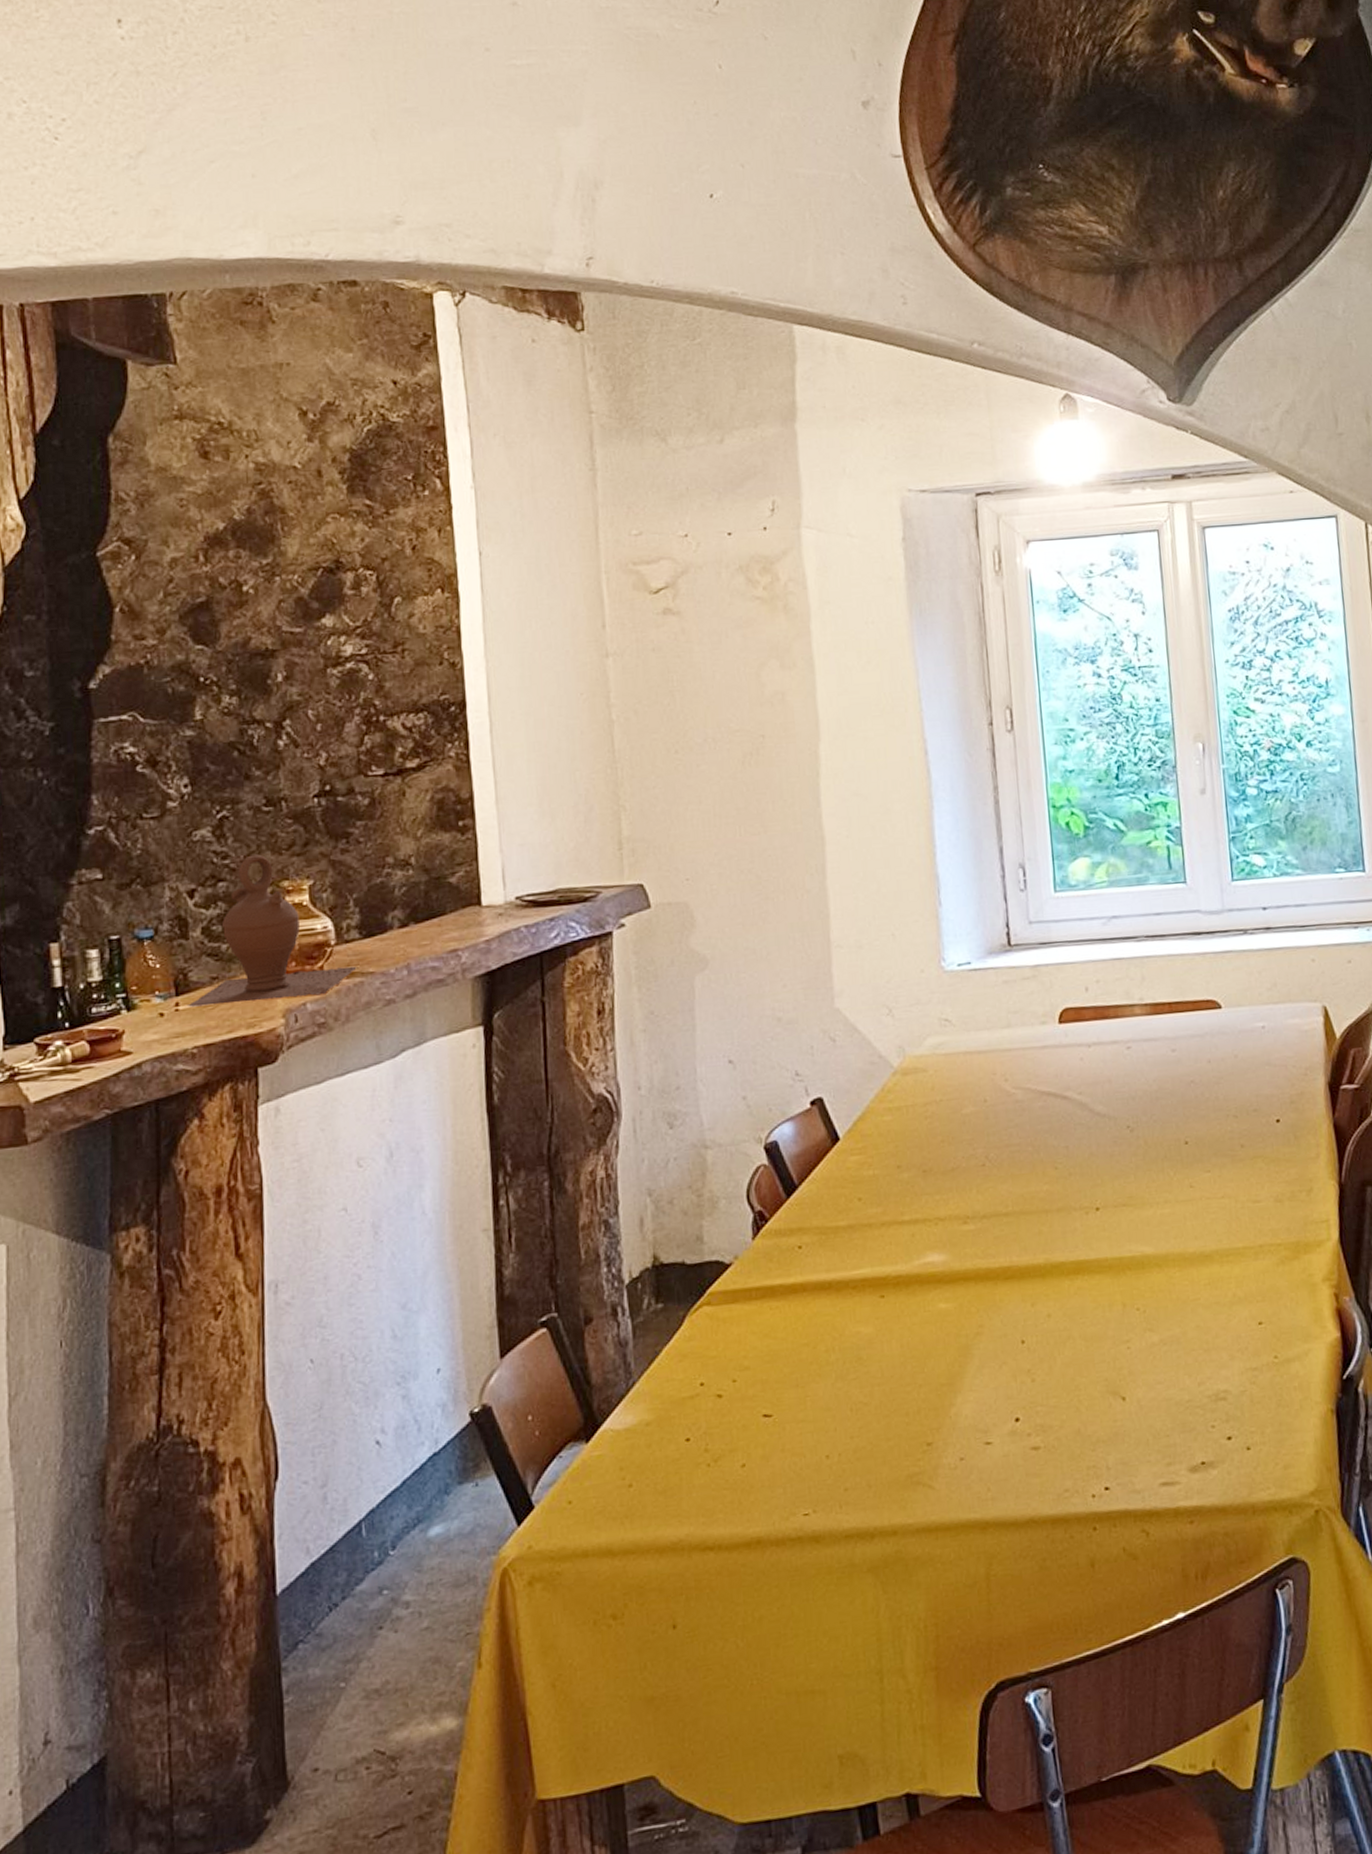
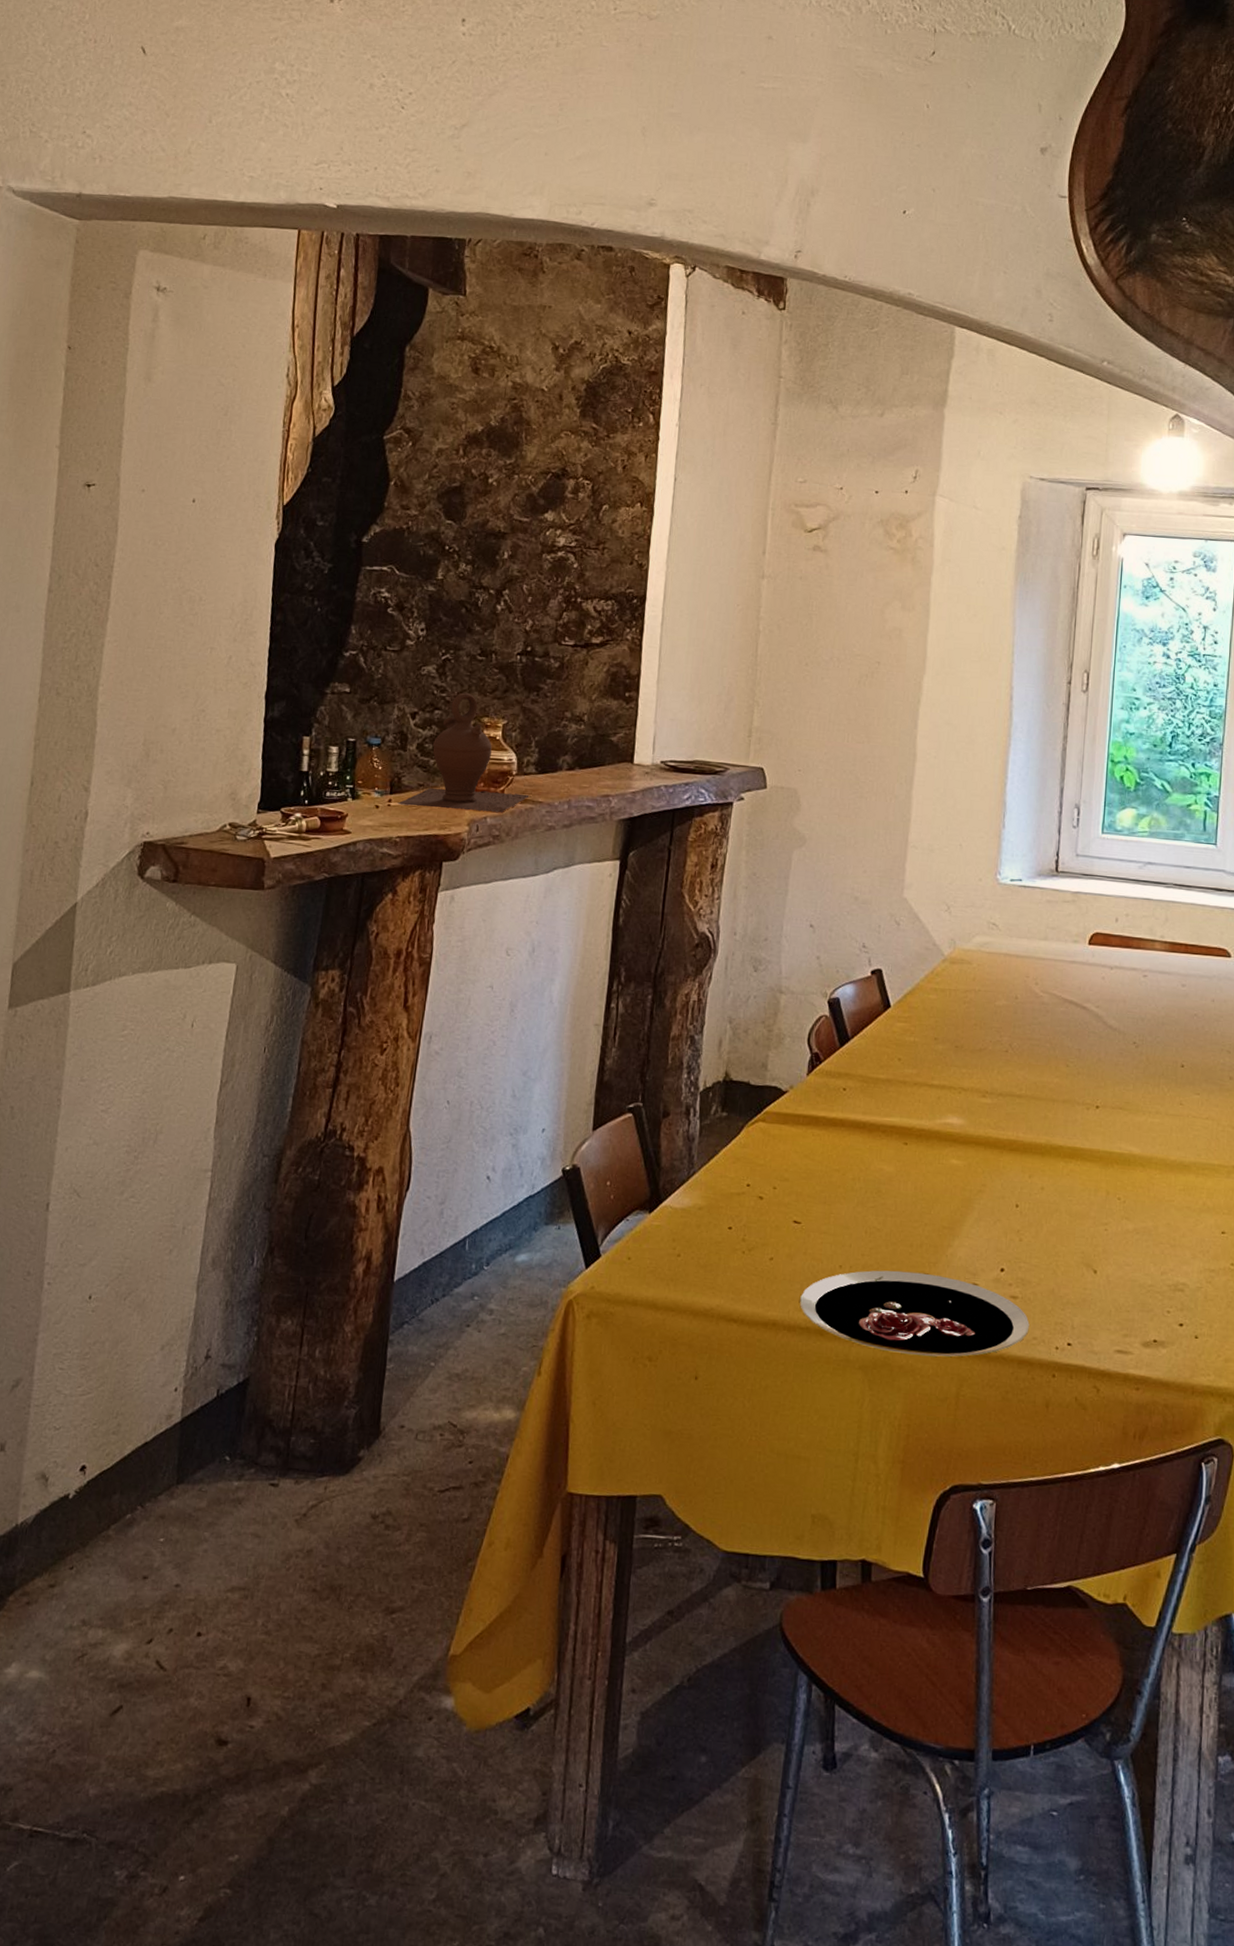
plate: none [785,1441,1059,1544] -> present [800,1270,1030,1357]

